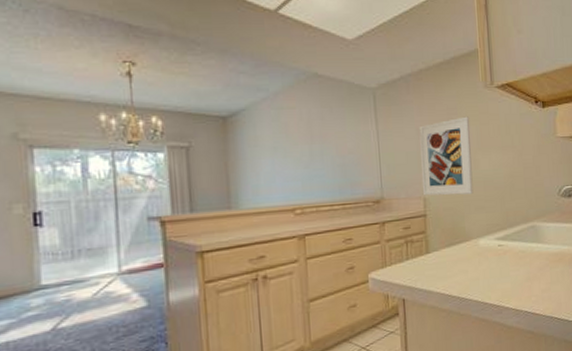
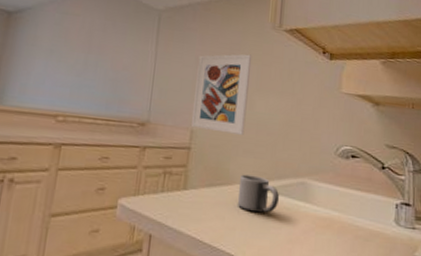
mug: none [476,228,514,261] -> present [237,174,280,213]

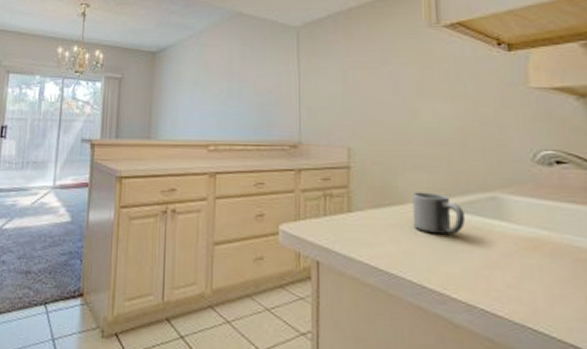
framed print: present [190,54,252,135] -> none [346,59,411,148]

